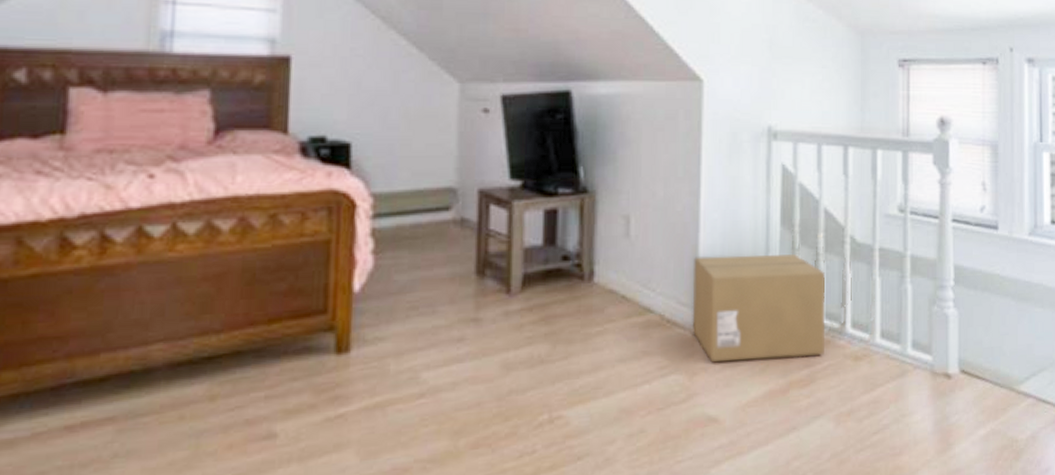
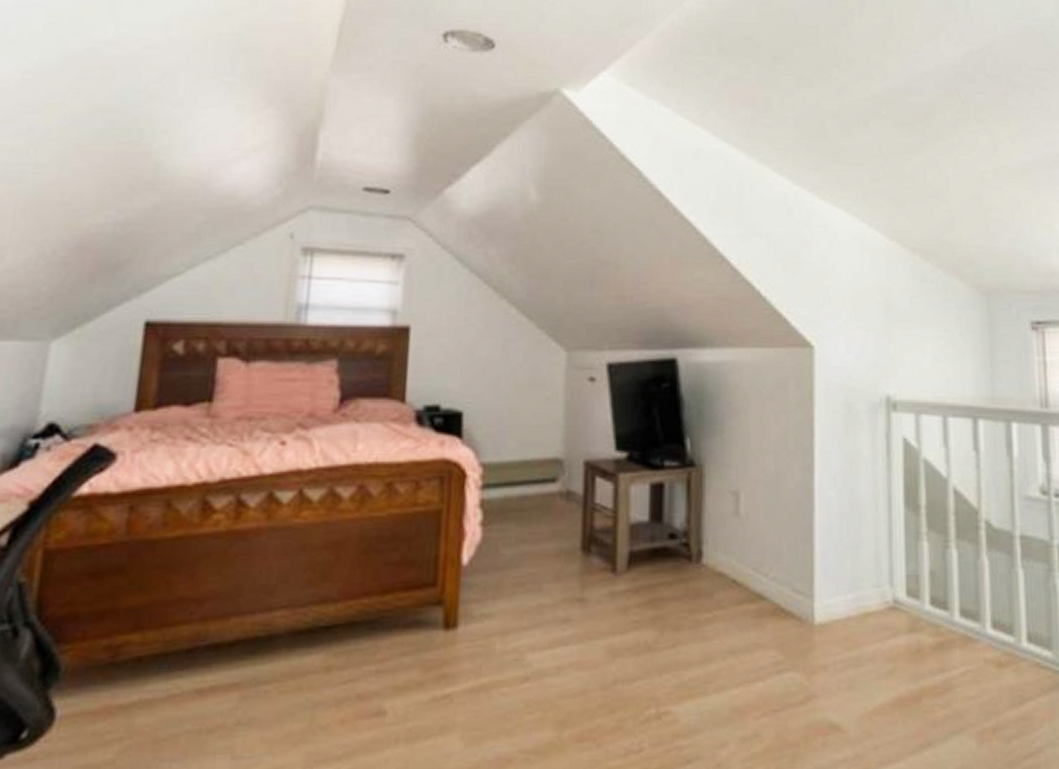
box: present [692,254,825,363] -> none [808,539,961,661]

